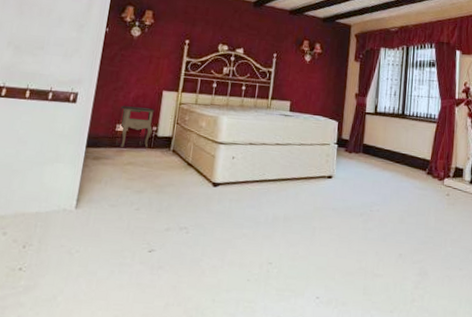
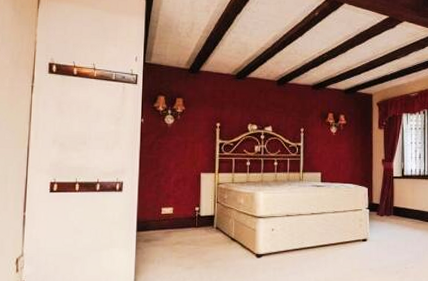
nightstand: present [116,106,155,148] -> none [163,190,196,228]

